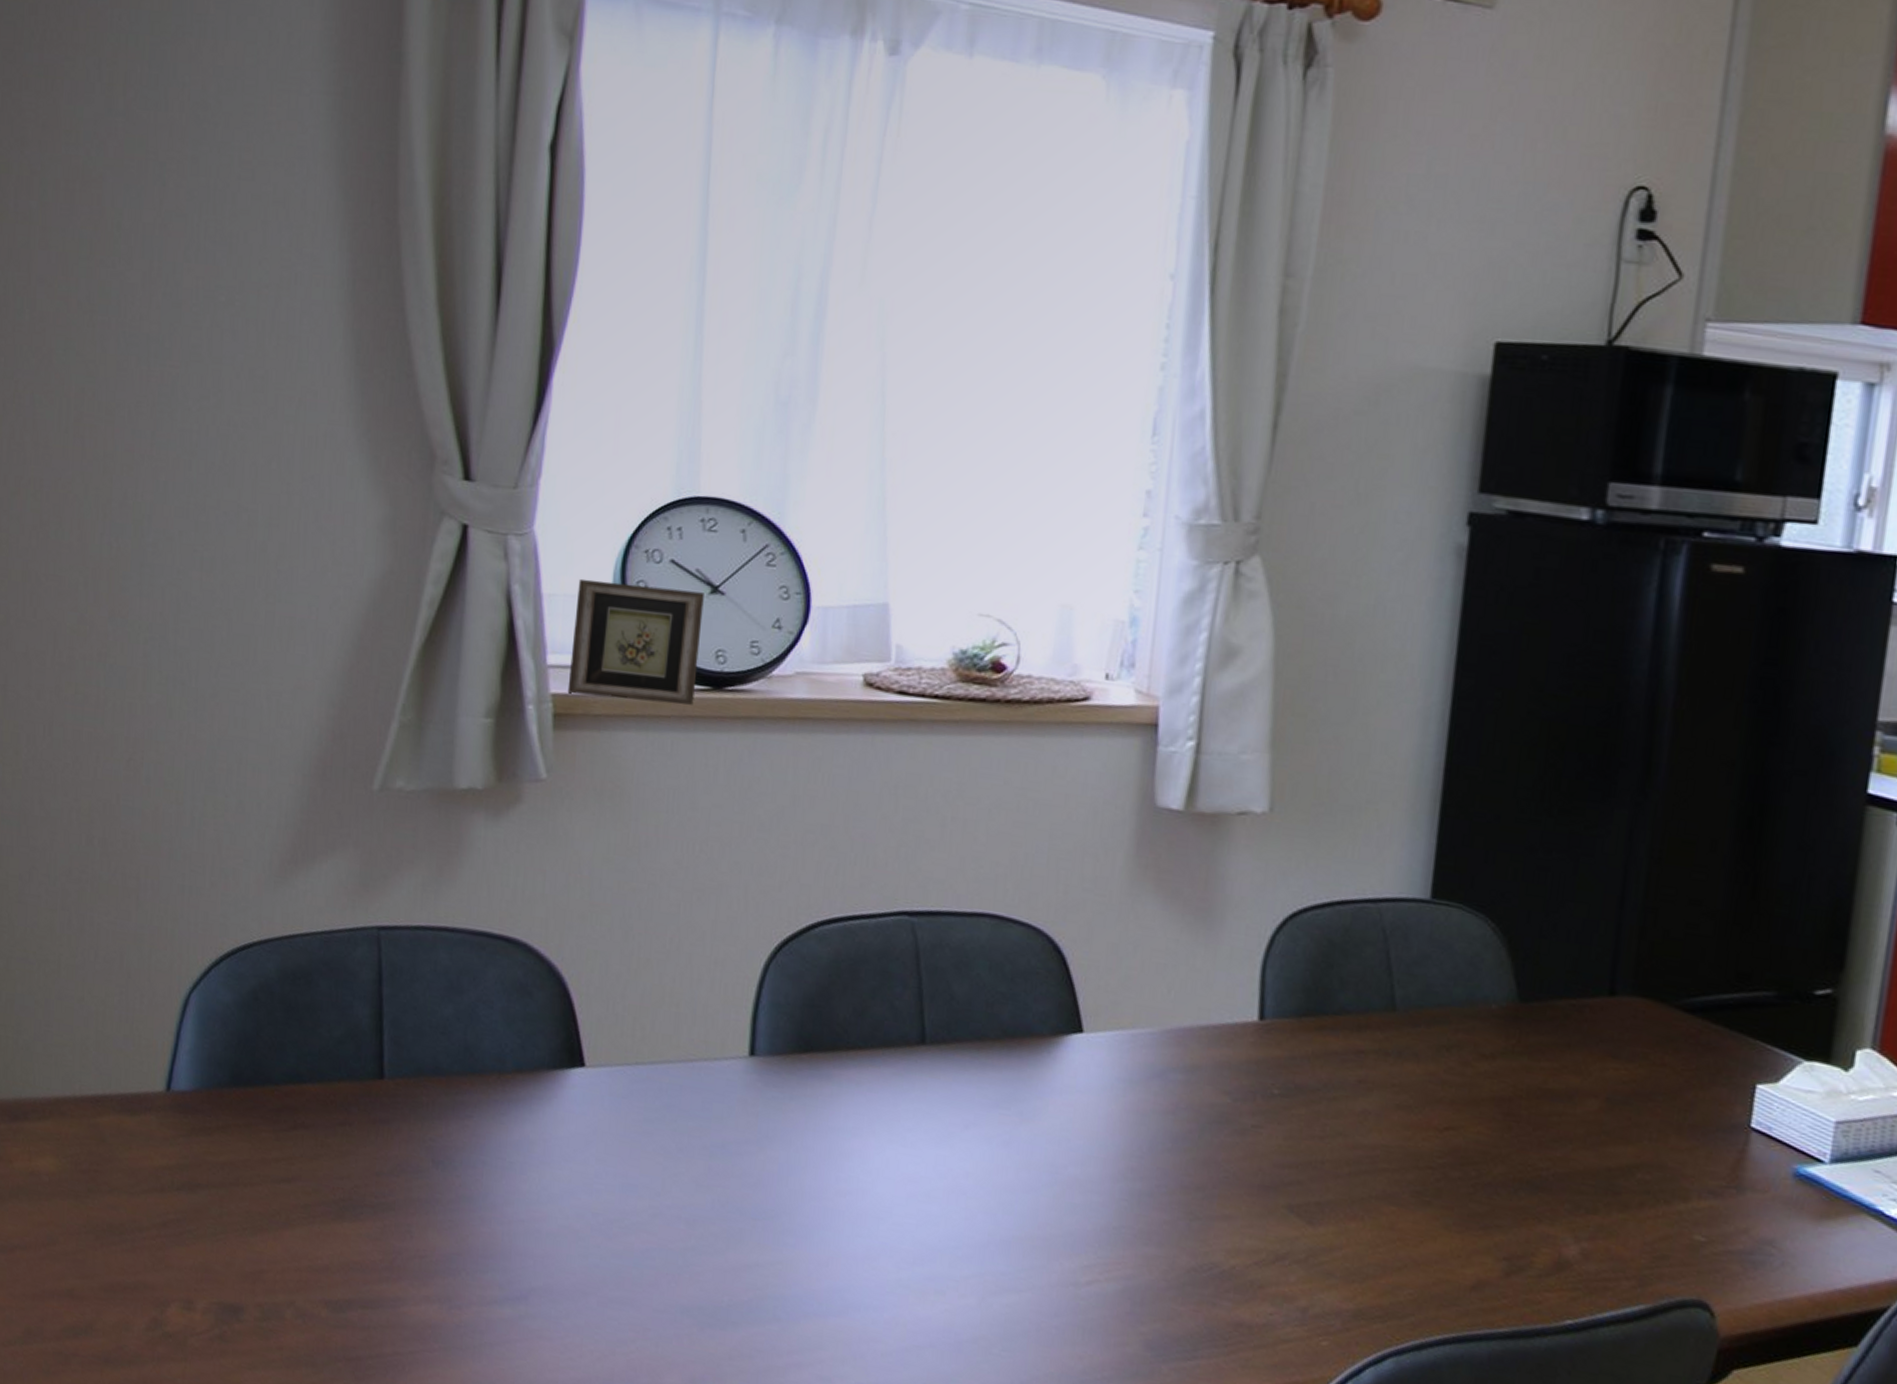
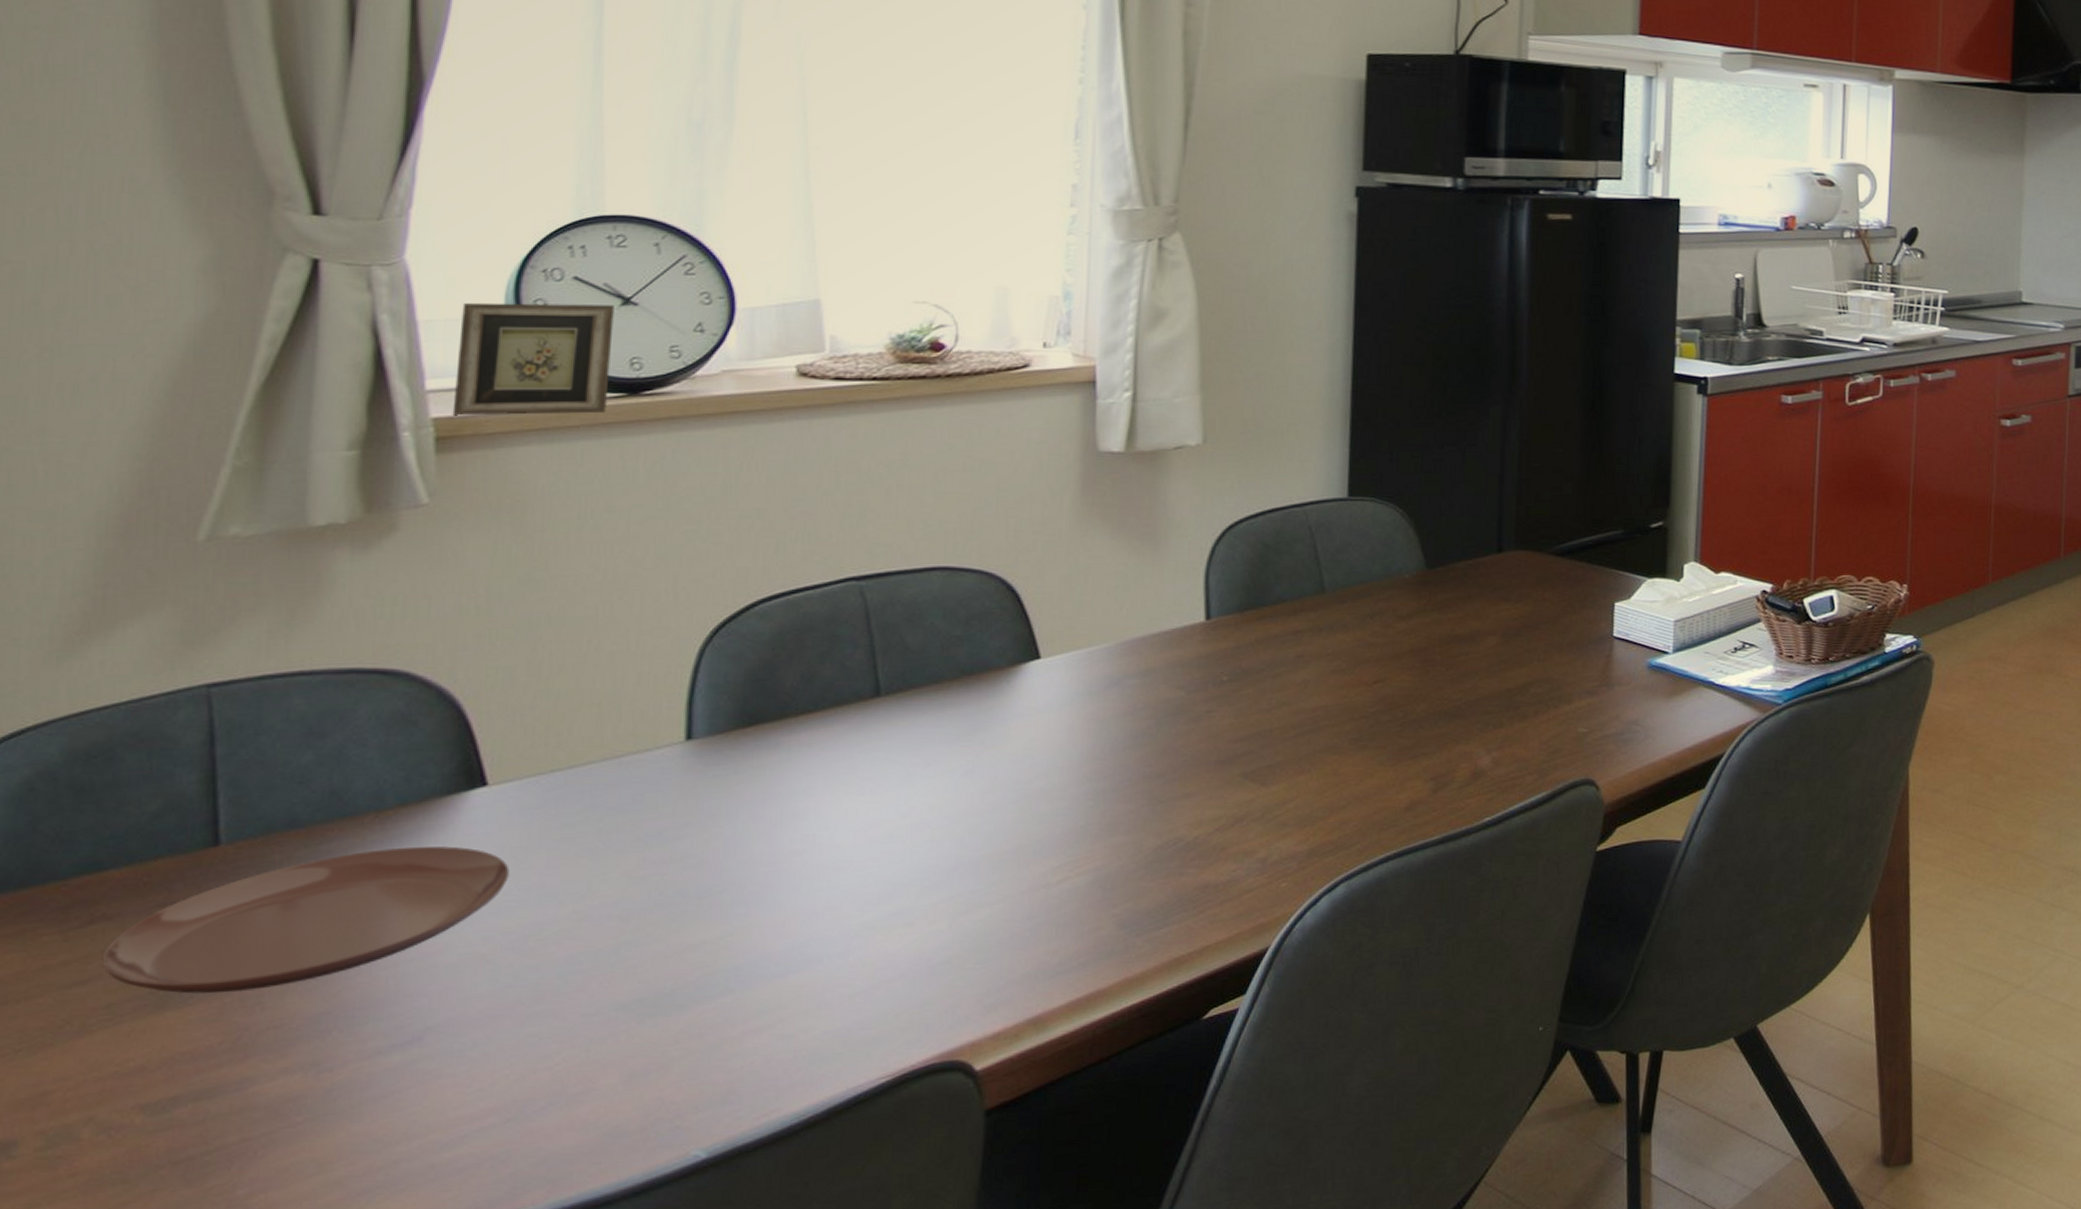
plate: none [301,1108,600,1220] -> present [102,846,509,994]

